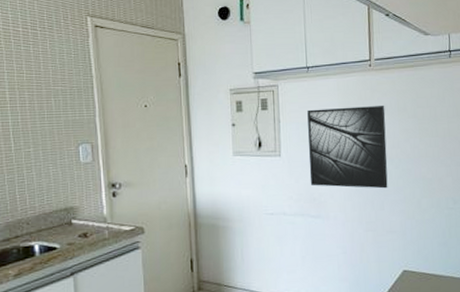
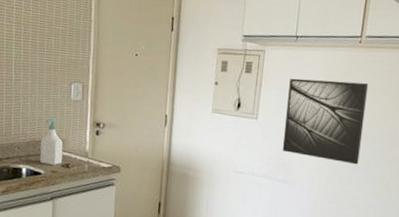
soap bottle: none [52,185,78,238] -> present [40,118,63,166]

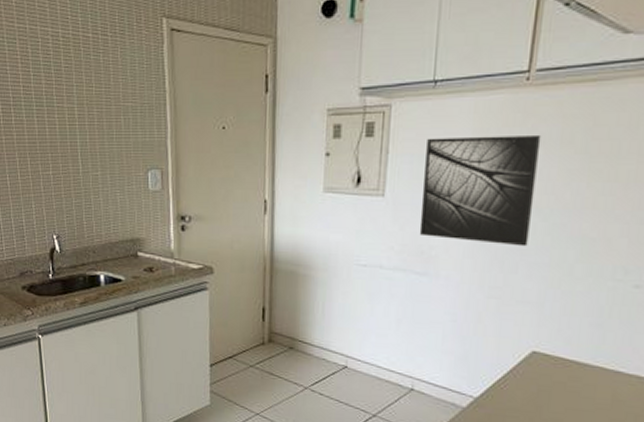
soap bottle: present [40,118,63,166] -> none [118,214,144,271]

